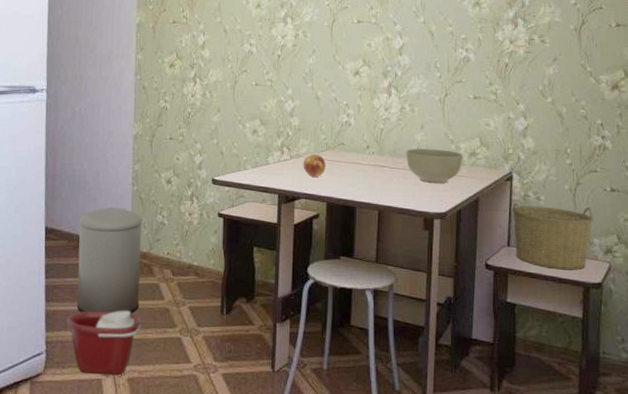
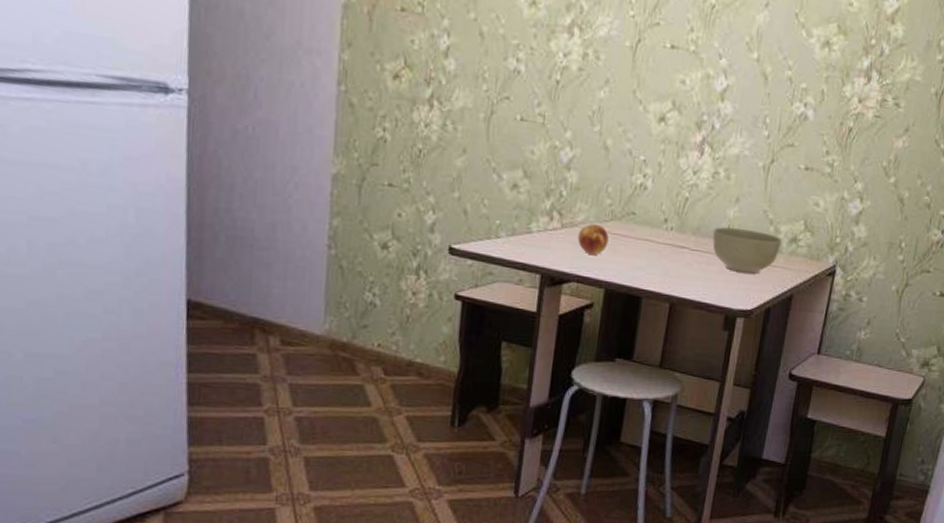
bucket: present [67,310,141,376] -> none [222,418,336,504]
pedal bin: present [76,208,142,314] -> none [237,277,342,424]
basket: present [511,203,593,270] -> none [825,303,917,385]

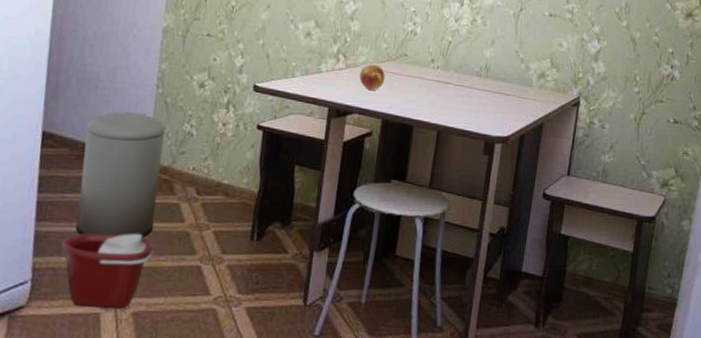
bucket: none [222,418,336,504] -> present [61,233,154,309]
pedal bin: none [237,277,342,424] -> present [75,112,166,238]
bowl: present [712,227,783,274] -> none [472,65,533,105]

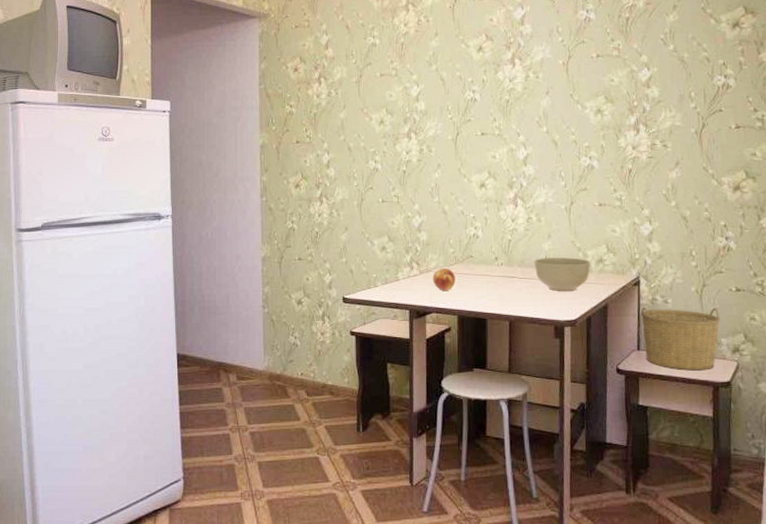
bucket: present [61,233,154,309] -> none [203,432,278,498]
pedal bin: present [75,112,166,238] -> none [211,331,275,438]
bowl: none [472,65,533,105] -> present [534,257,591,291]
basket: none [574,130,654,203] -> present [640,307,720,371]

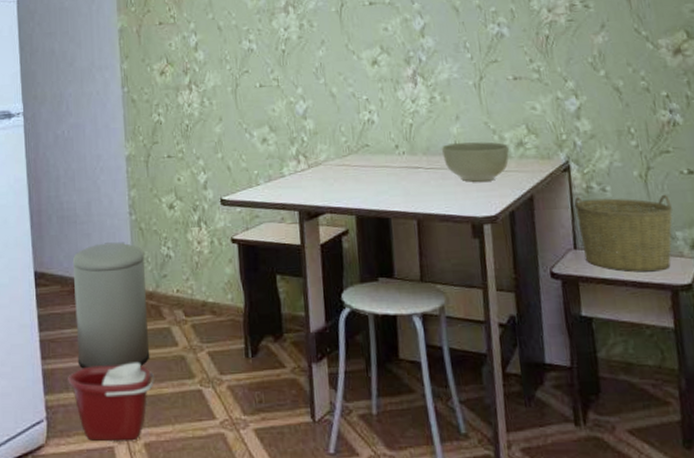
bucket: none [203,432,278,498] -> present [68,362,154,441]
pedal bin: none [211,331,275,438] -> present [72,242,150,369]
fruit: present [433,268,456,291] -> none [323,160,351,187]

